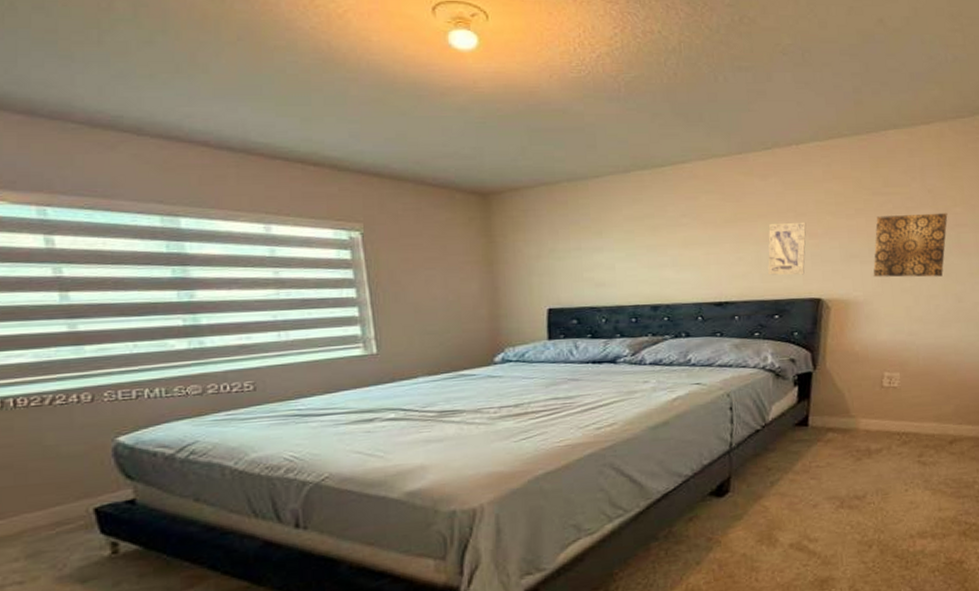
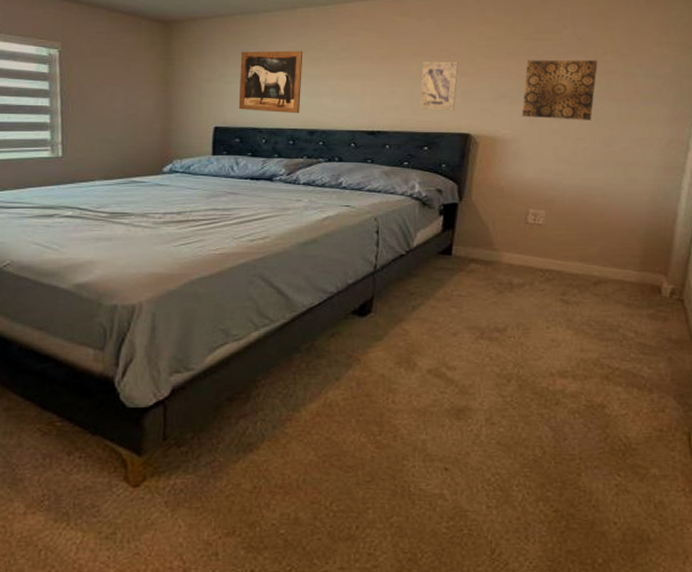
wall art: none [571,219,641,289] -> present [238,50,303,114]

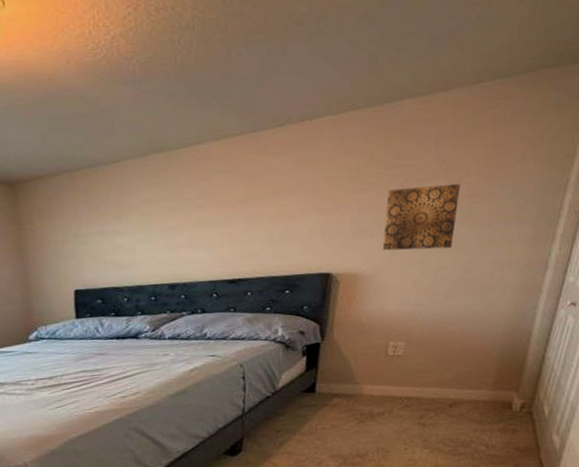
wall art: present [238,50,303,114] -> none [93,202,159,270]
wall art: present [420,62,459,111] -> none [279,199,318,252]

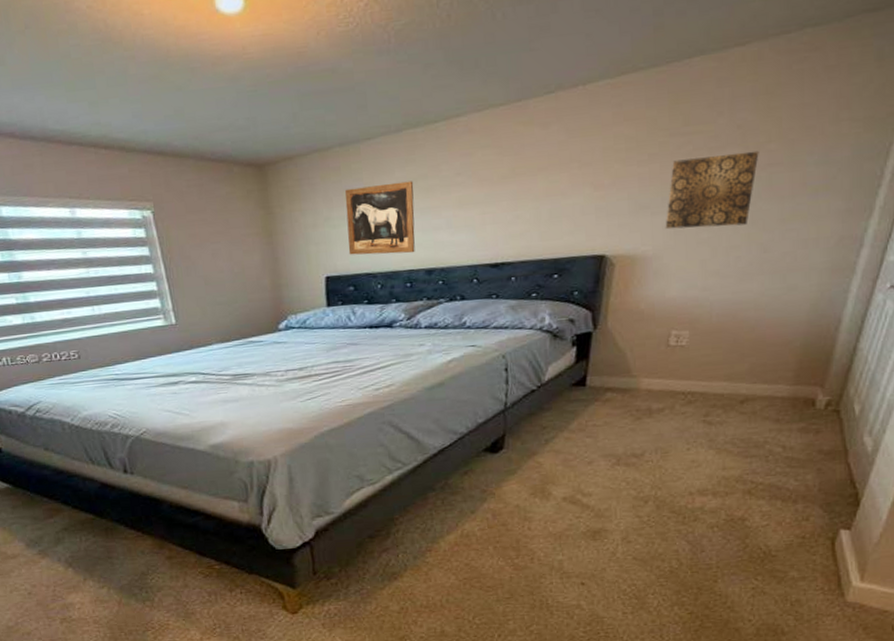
wall art: none [93,202,159,270] -> present [345,181,415,255]

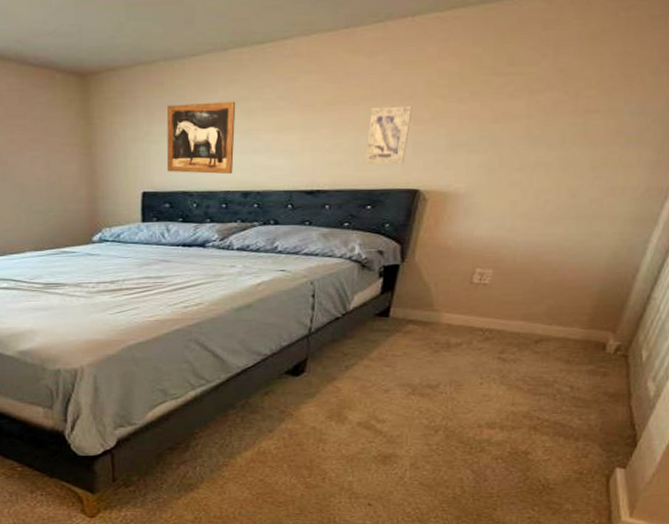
wall art: none [547,173,592,233] -> present [365,107,413,164]
wall art: present [665,150,759,230] -> none [479,96,578,170]

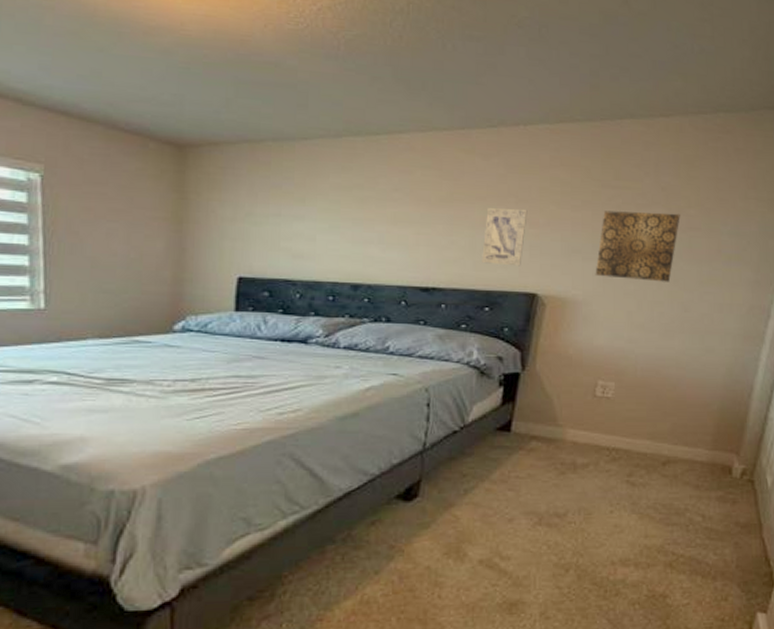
wall art: present [166,101,236,175] -> none [268,186,348,265]
wall art: none [479,96,578,170] -> present [595,211,680,282]

